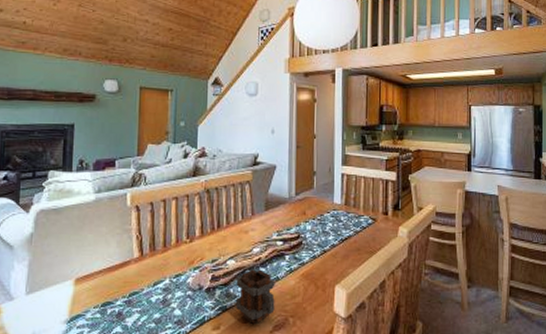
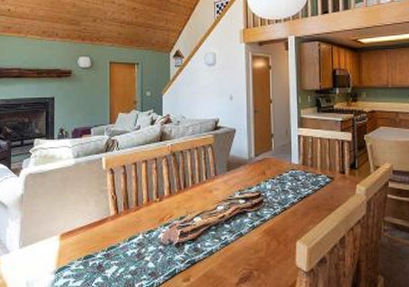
mug: present [235,269,276,325] -> none [203,226,240,277]

